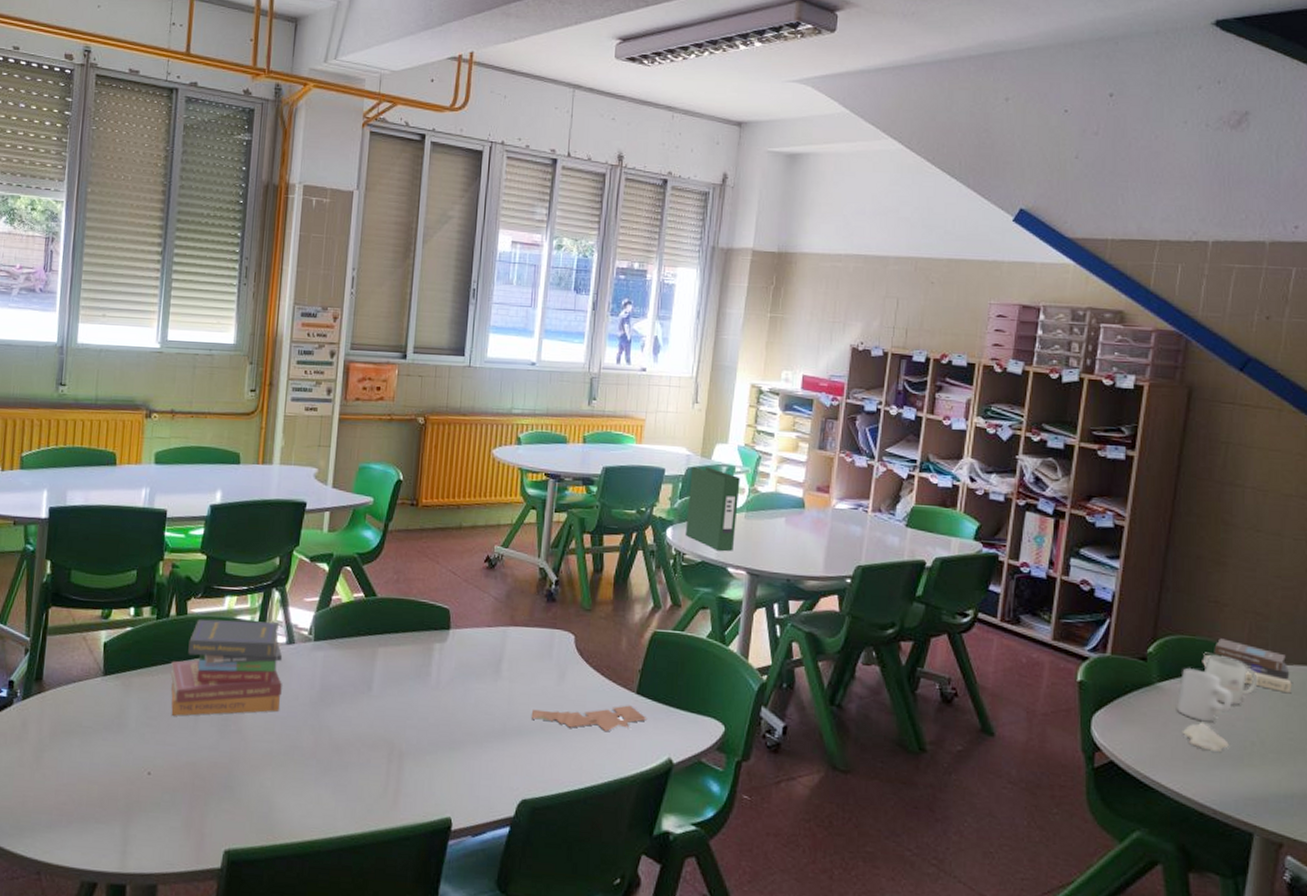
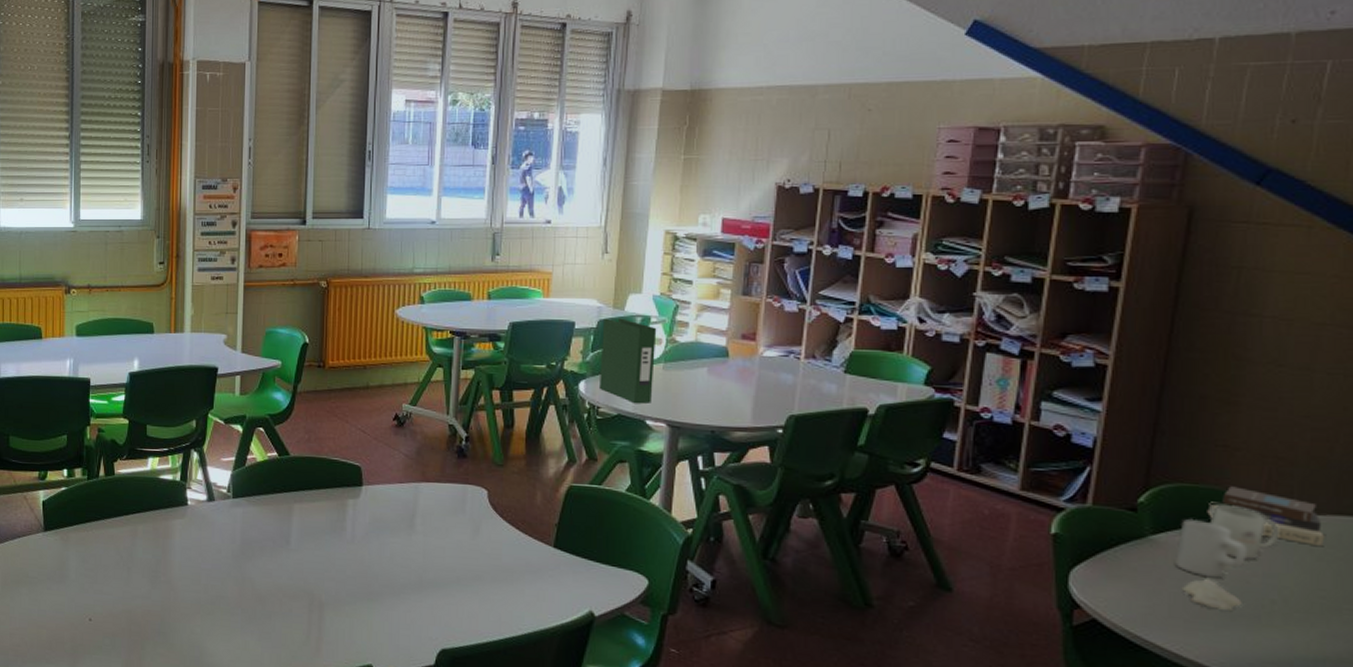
books: present [170,618,283,716] -> none [103,478,205,568]
papers: present [530,705,648,732] -> none [446,558,566,585]

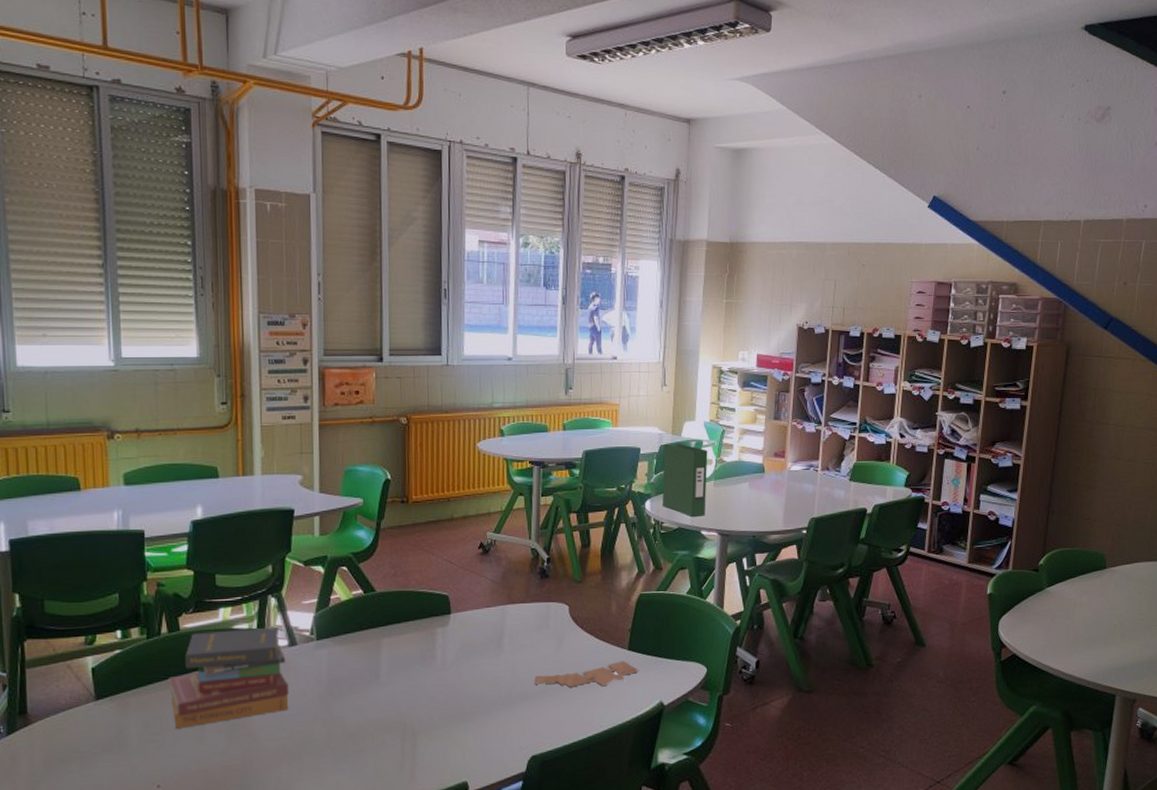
books: none [103,478,205,568] -> present [168,628,289,729]
papers: none [446,558,566,585] -> present [534,661,640,688]
cup: present [1174,518,1248,578] -> none [1060,573,1101,614]
tissue: present [1181,579,1242,610] -> none [1065,615,1098,636]
books: present [1207,486,1324,547] -> none [1078,547,1142,585]
mug: present [1211,505,1278,559] -> none [1081,561,1118,598]

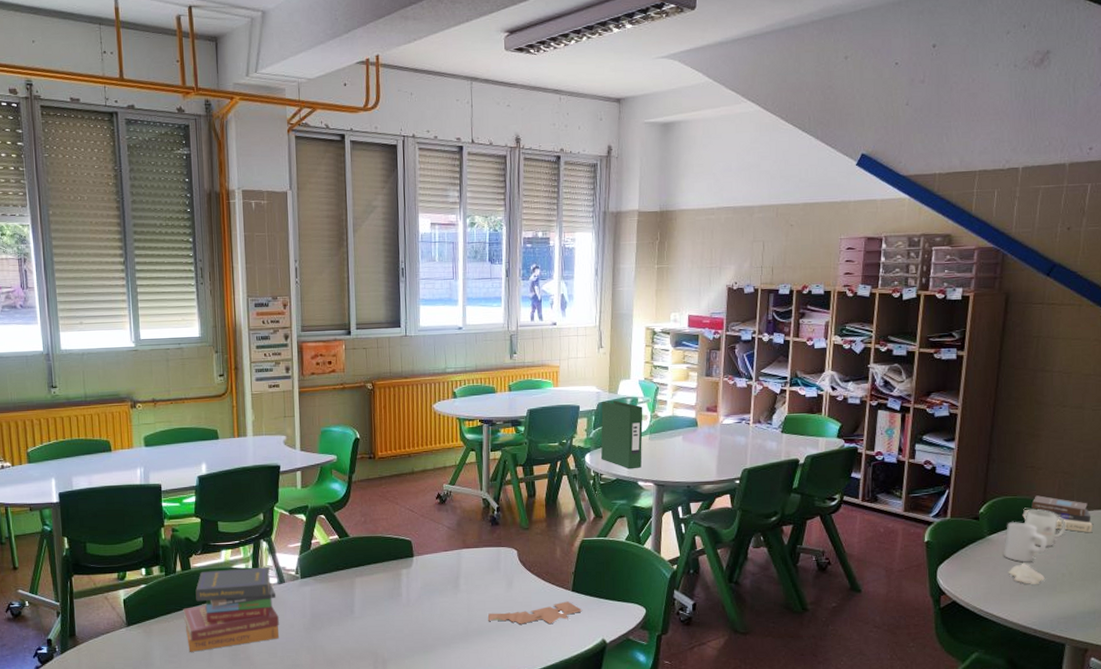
cup: none [1060,573,1101,614] -> present [1003,521,1048,563]
tissue: none [1065,615,1098,636] -> present [1008,564,1045,585]
books: none [1078,547,1142,585] -> present [1022,495,1093,533]
mug: none [1081,561,1118,598] -> present [1025,509,1065,547]

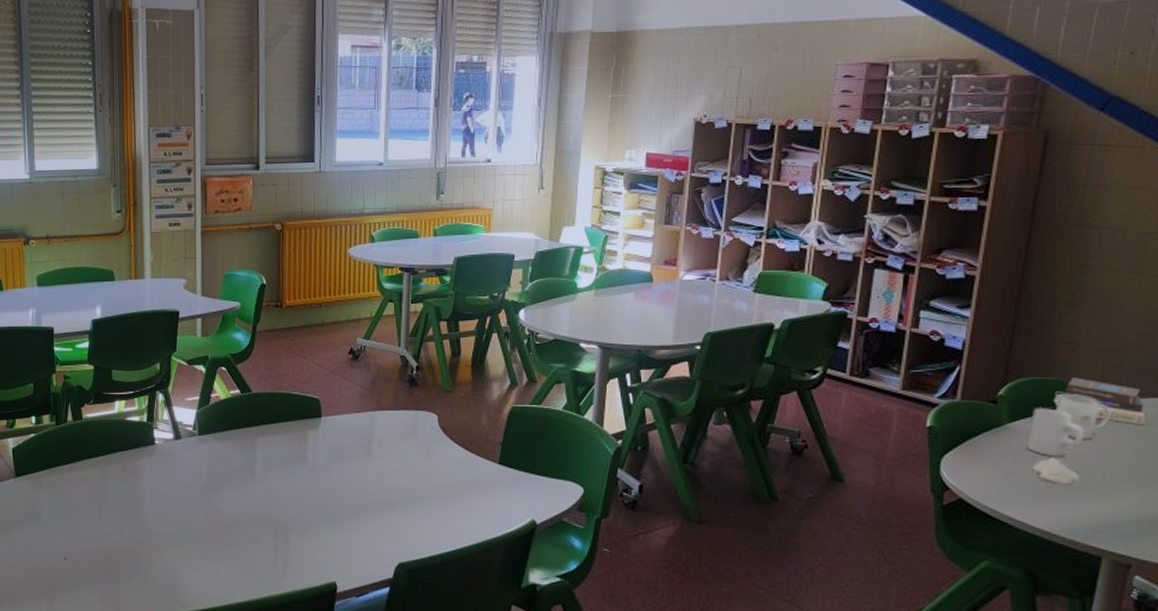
books: present [183,567,279,652] -> none [73,421,174,508]
papers: present [487,601,583,625] -> none [402,475,511,500]
binder: present [600,400,643,469] -> none [537,249,589,329]

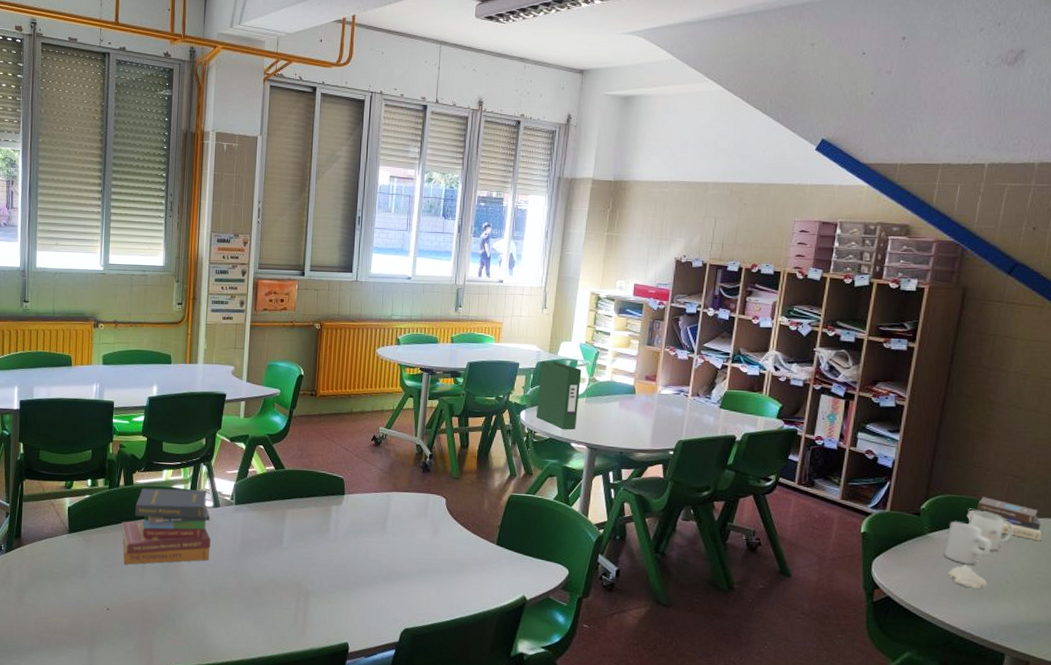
books: none [73,421,174,508] -> present [121,488,211,565]
binder: none [537,249,589,329] -> present [535,360,582,430]

